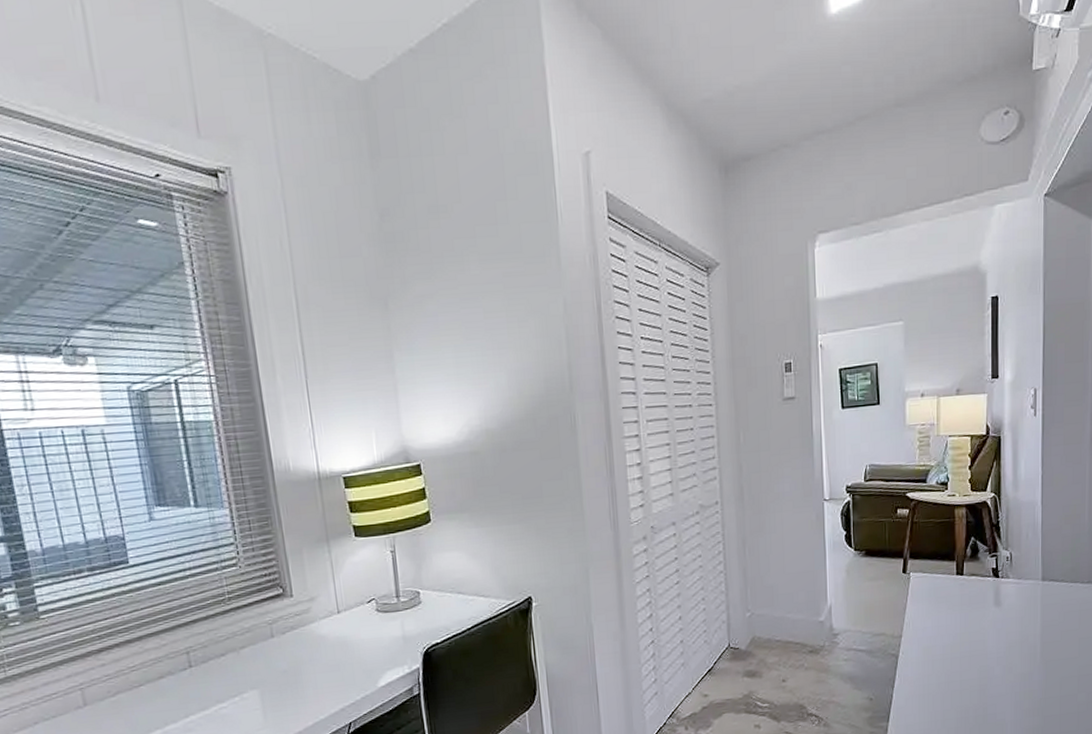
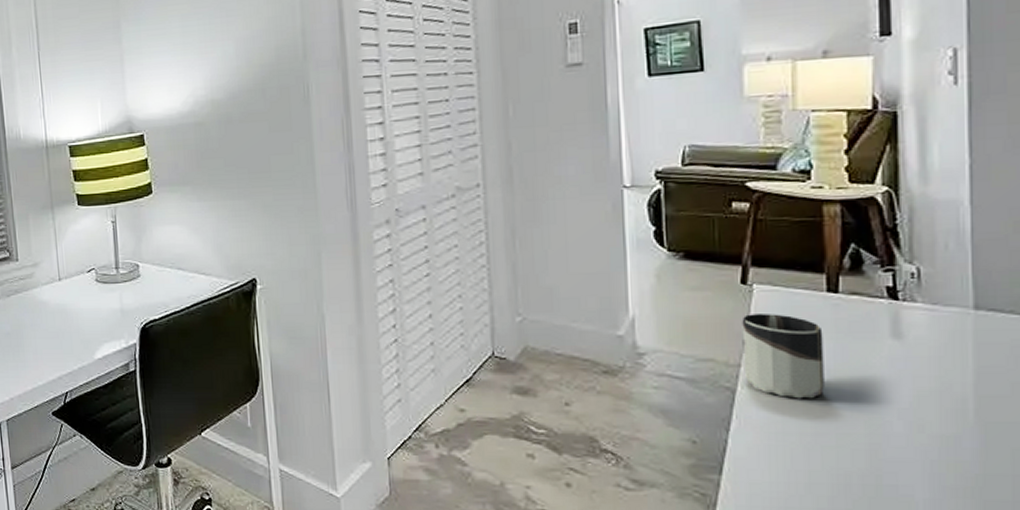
cup: none [903,594,954,658] -> present [742,314,825,399]

